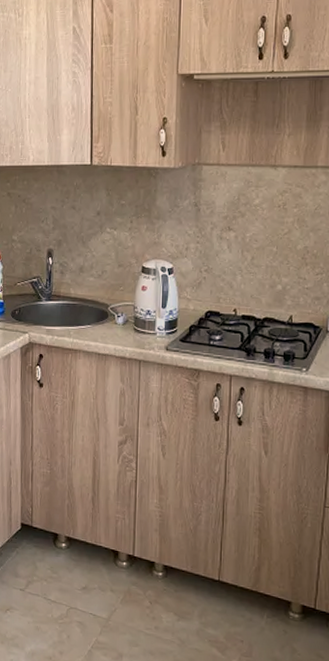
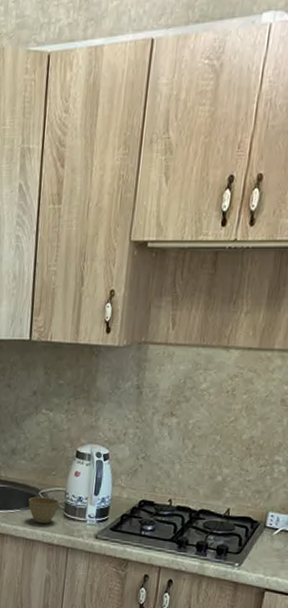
cup: none [99,312,129,338] -> present [28,496,59,524]

